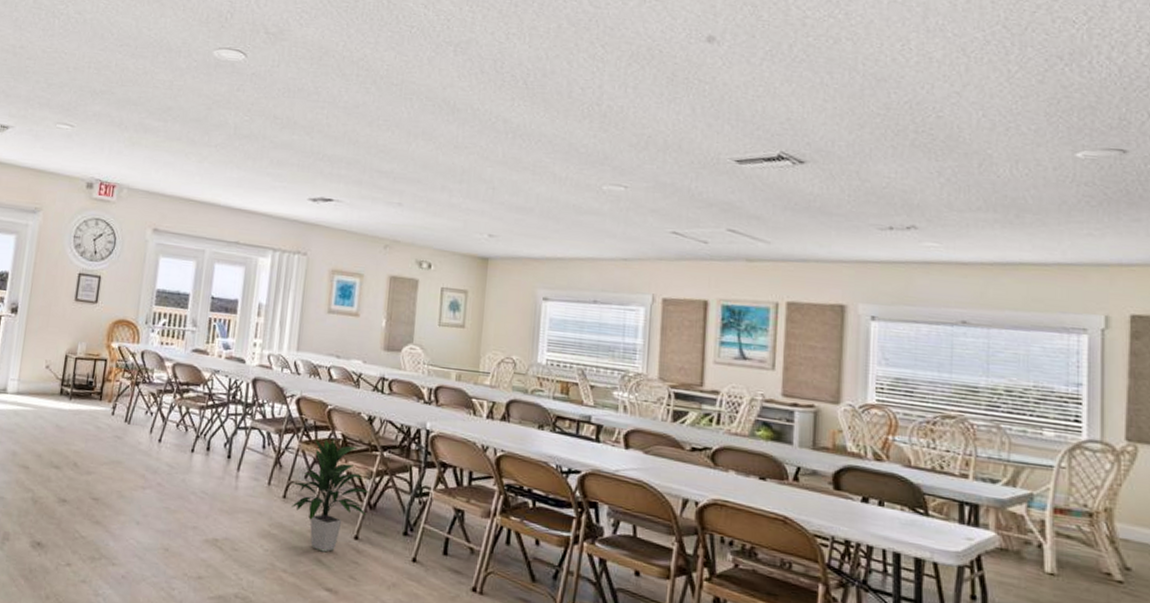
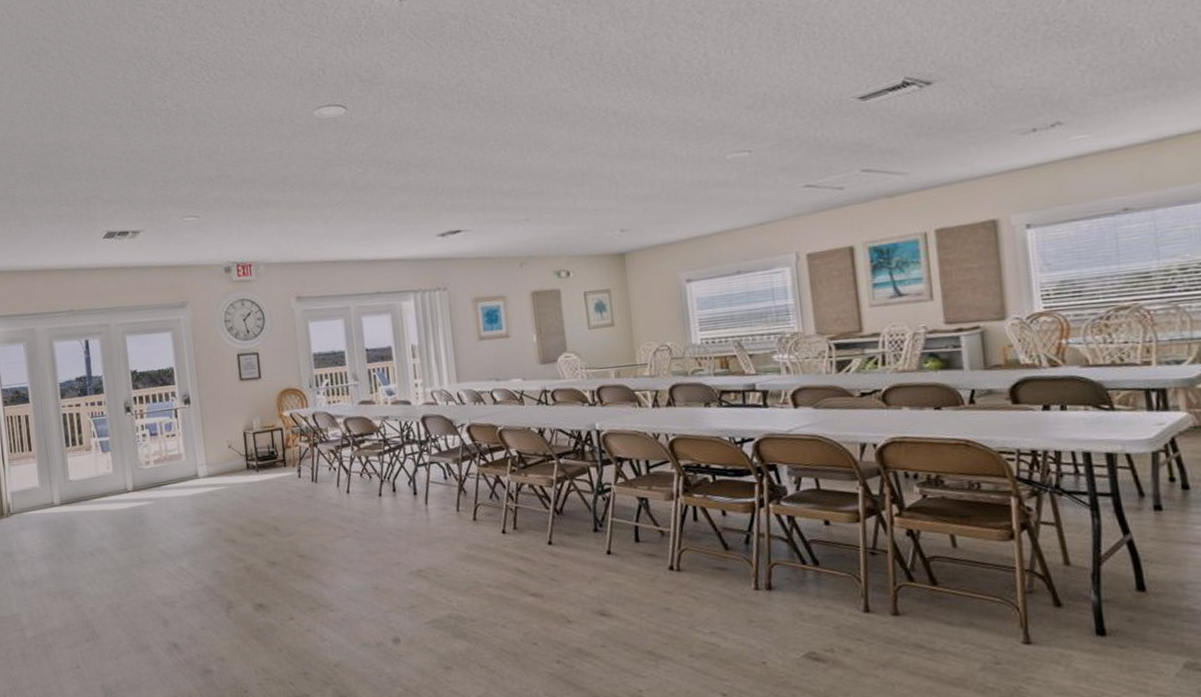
indoor plant: present [291,438,371,553] -> none [479,457,556,562]

